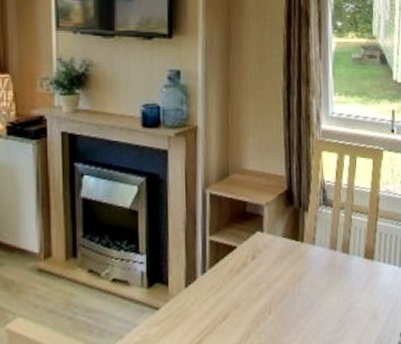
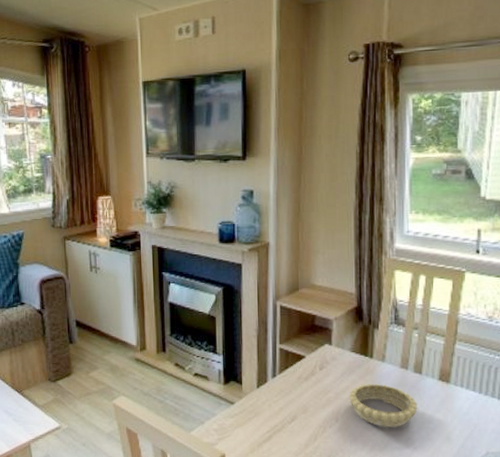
decorative bowl: none [282,267,347,313] -> present [349,383,418,427]

